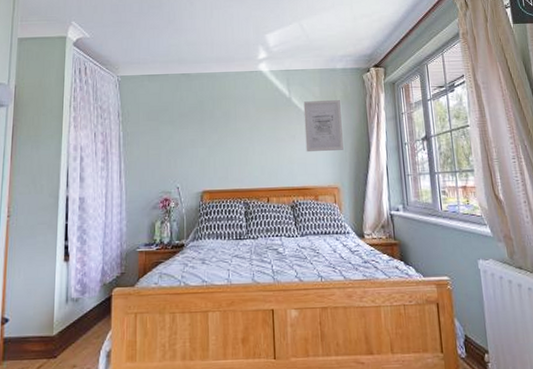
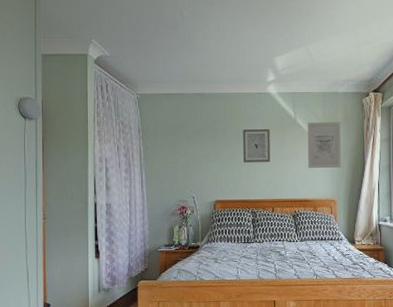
wall art: none [233,109,264,148] -> present [243,128,271,163]

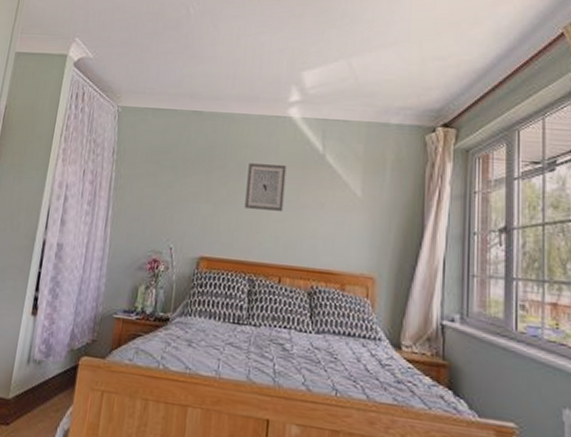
wall art: present [307,122,341,169] -> none [336,161,390,230]

